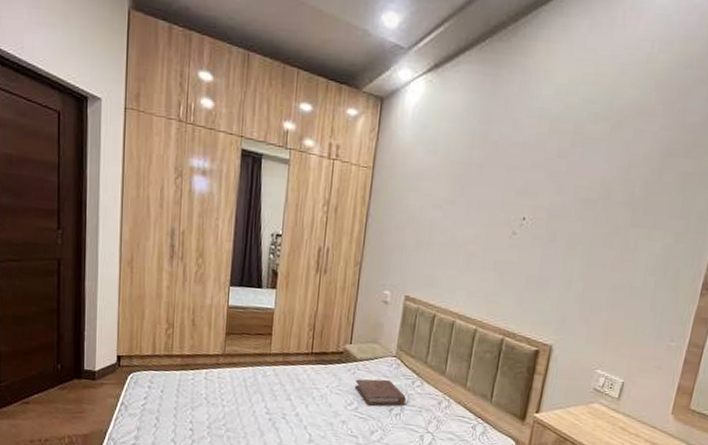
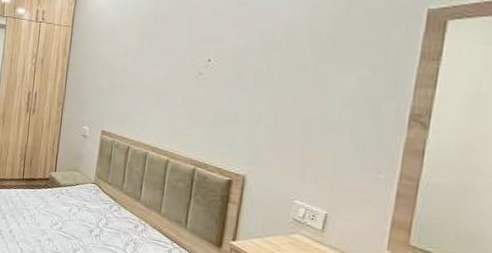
book: present [355,379,406,406] -> none [59,202,105,227]

